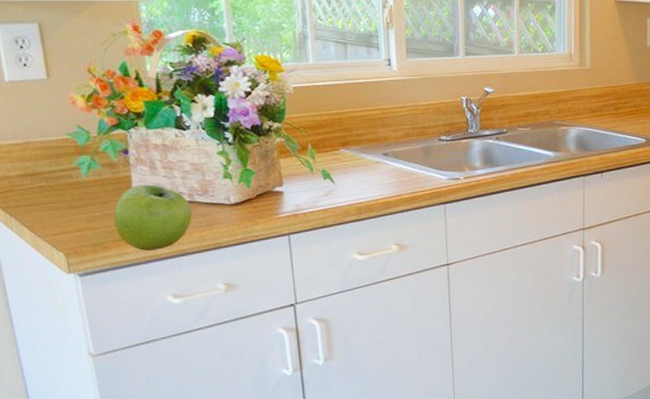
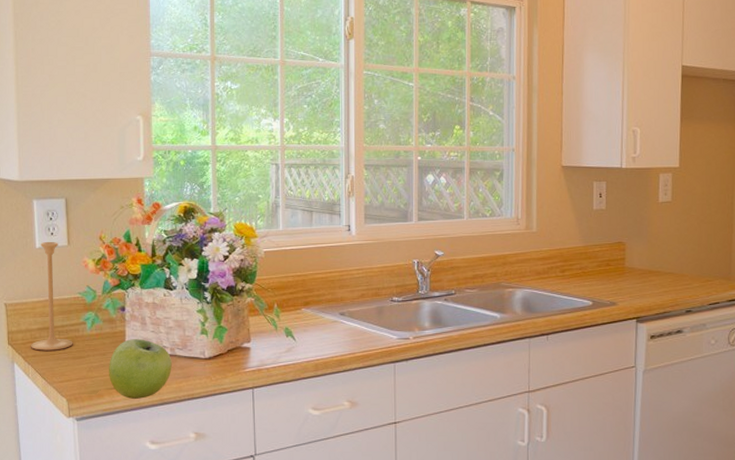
candlestick: none [11,73,66,200] -> present [31,241,73,351]

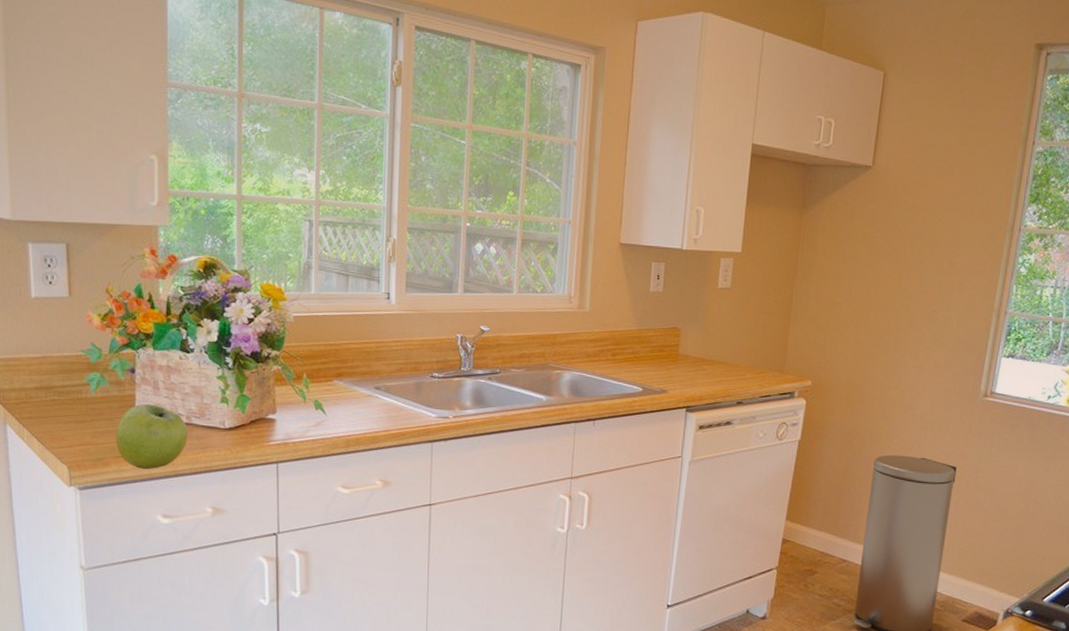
candlestick: present [31,241,73,351] -> none [26,291,75,413]

